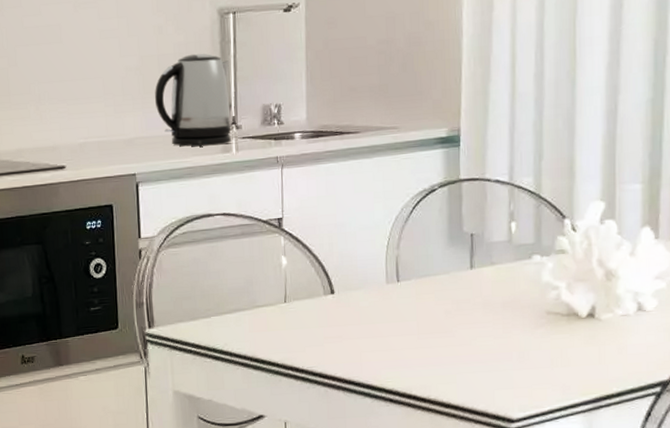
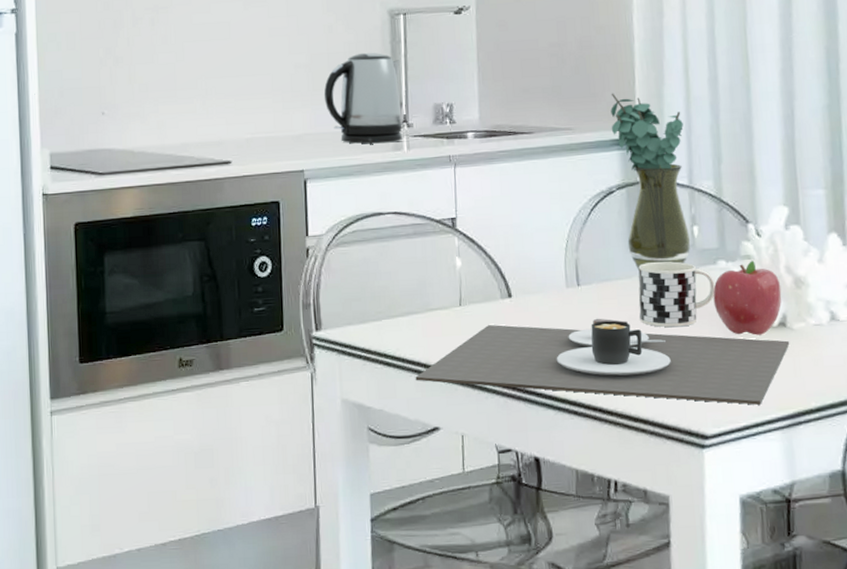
place setting: none [242,312,597,391] -> present [415,318,790,405]
vase: none [436,90,508,267] -> present [611,93,691,271]
cup: none [454,257,530,320] -> present [638,261,716,328]
fruit: none [526,255,592,326] -> present [713,261,782,336]

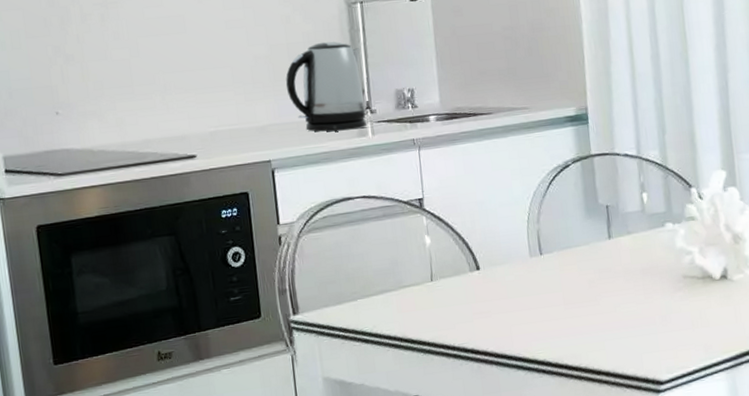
place setting: present [415,318,790,405] -> none [392,283,731,355]
vase: present [611,93,691,271] -> none [562,72,641,237]
cup: present [638,261,716,328] -> none [595,226,665,288]
fruit: present [713,261,782,336] -> none [662,221,723,290]

